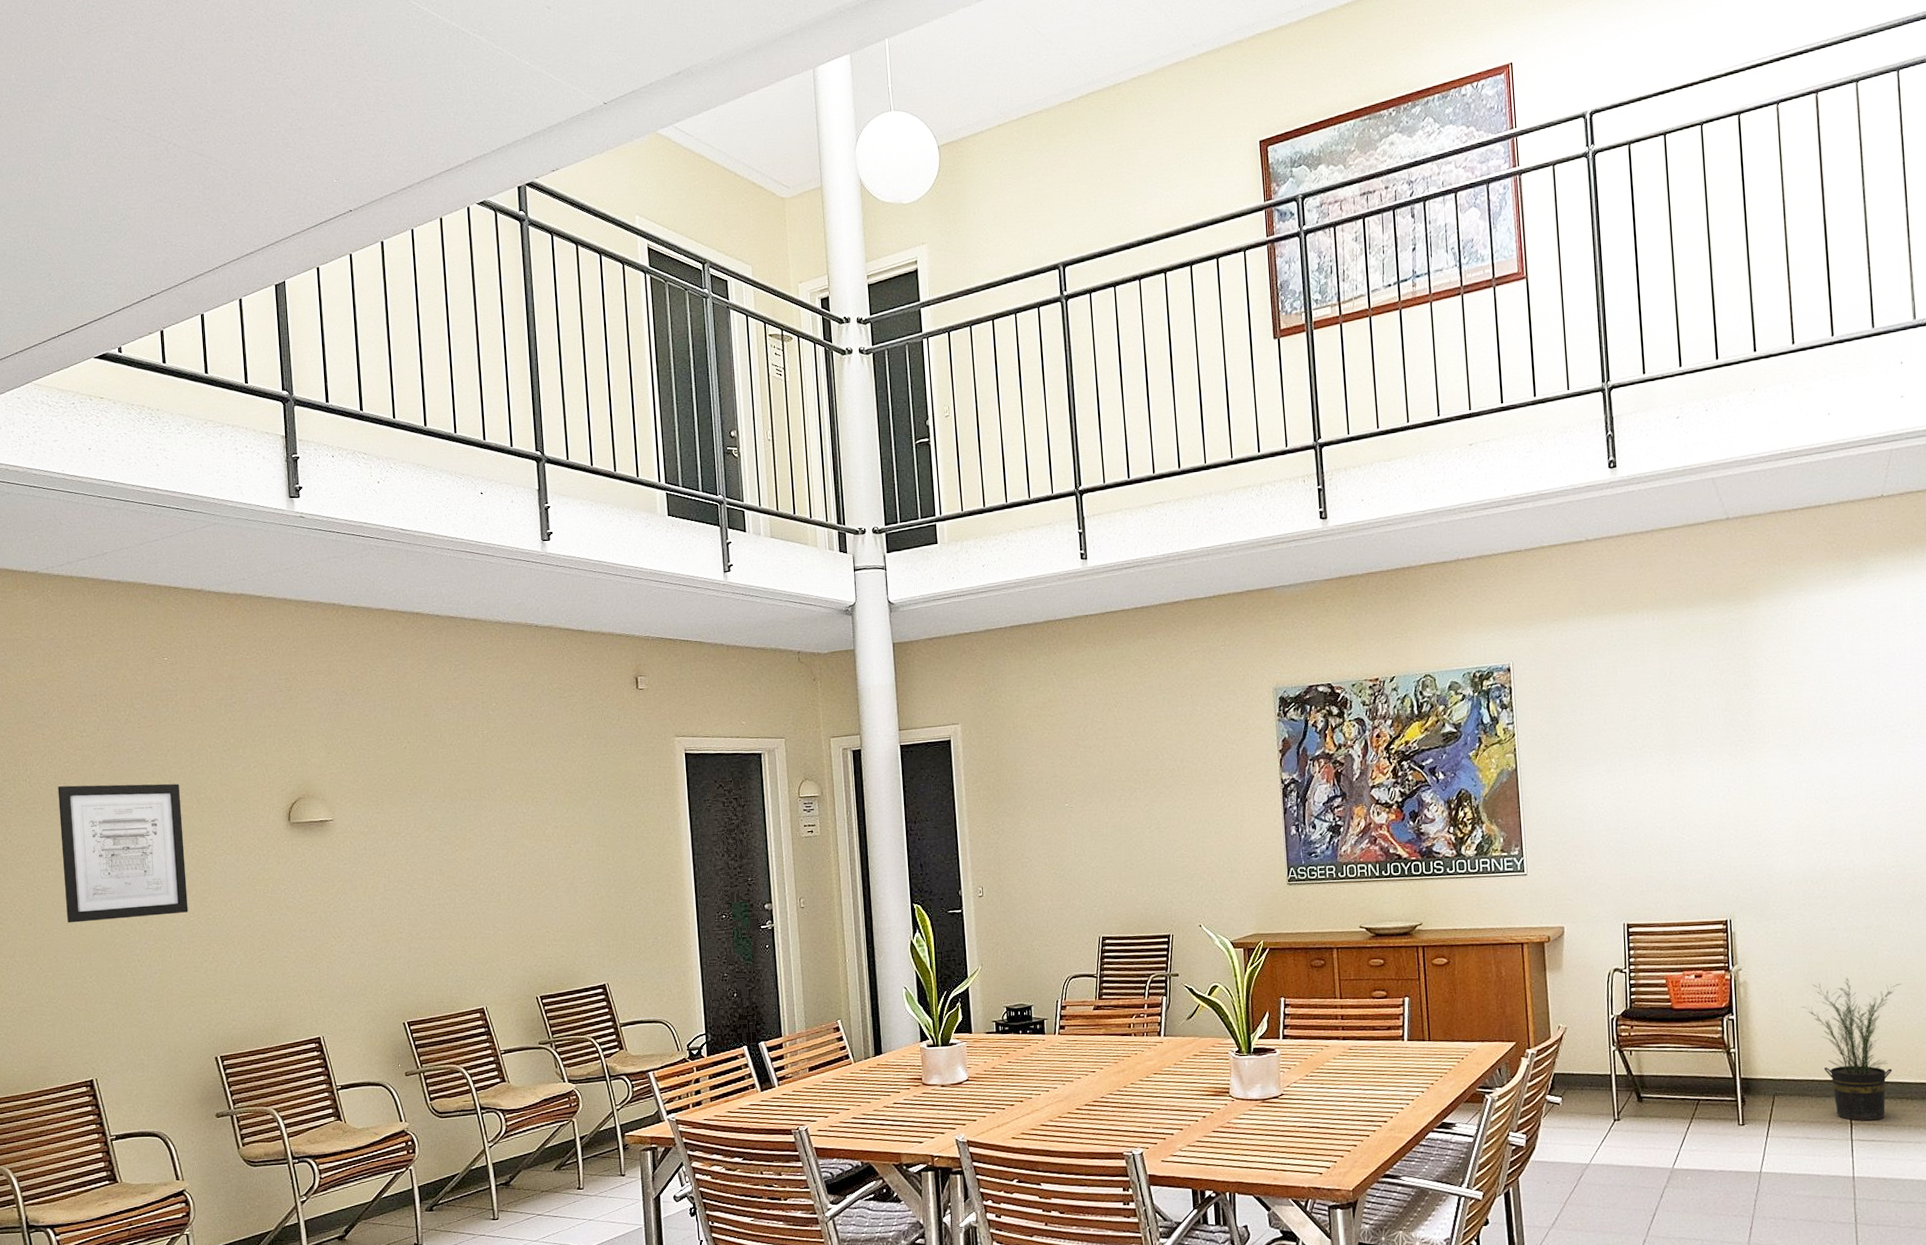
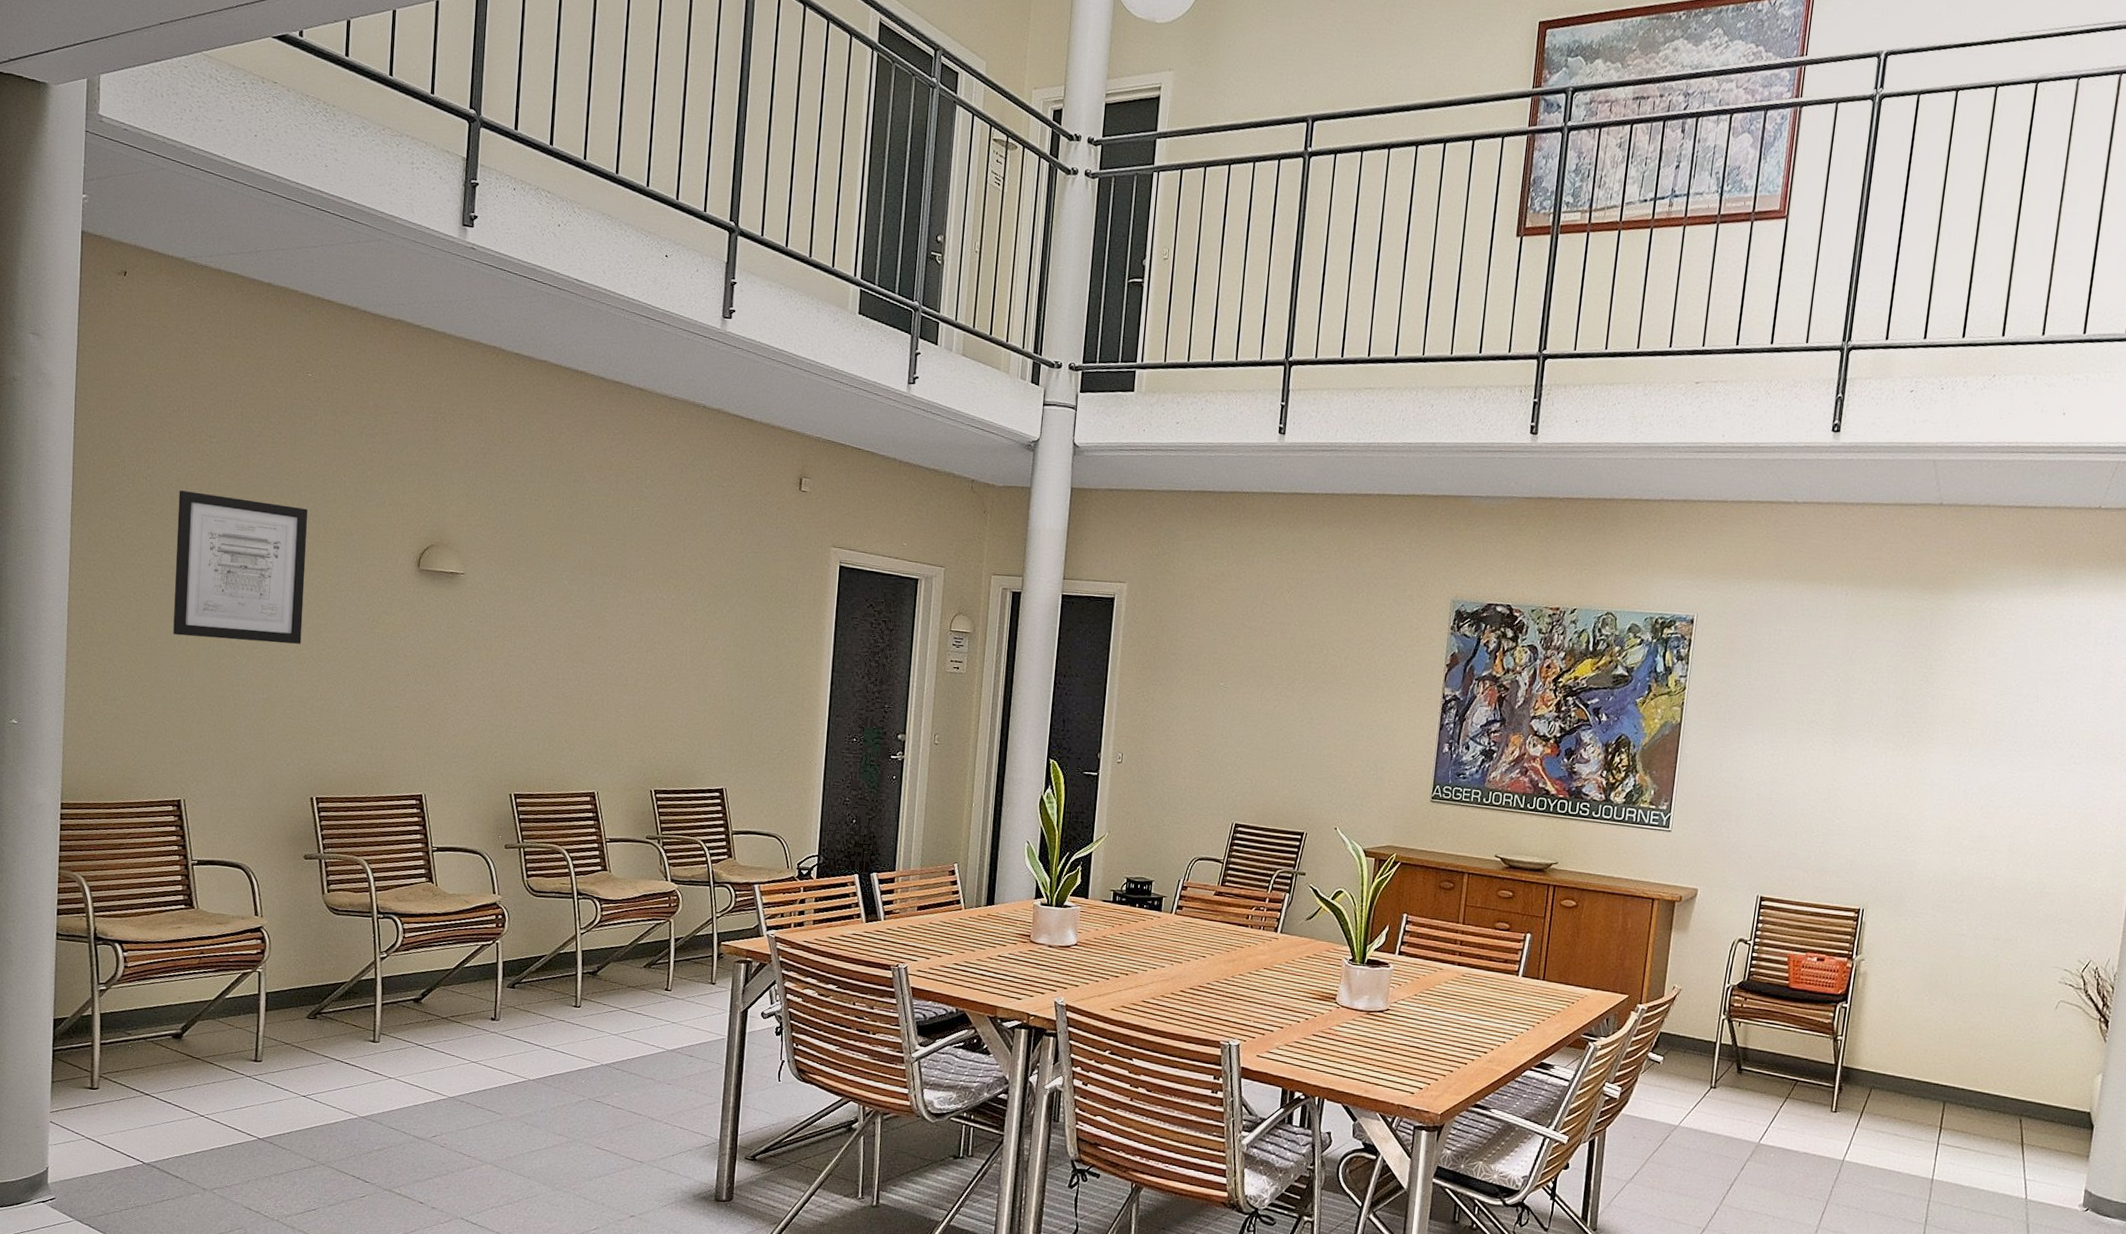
potted plant: present [1801,978,1901,1121] -> none [1915,985,2017,1128]

